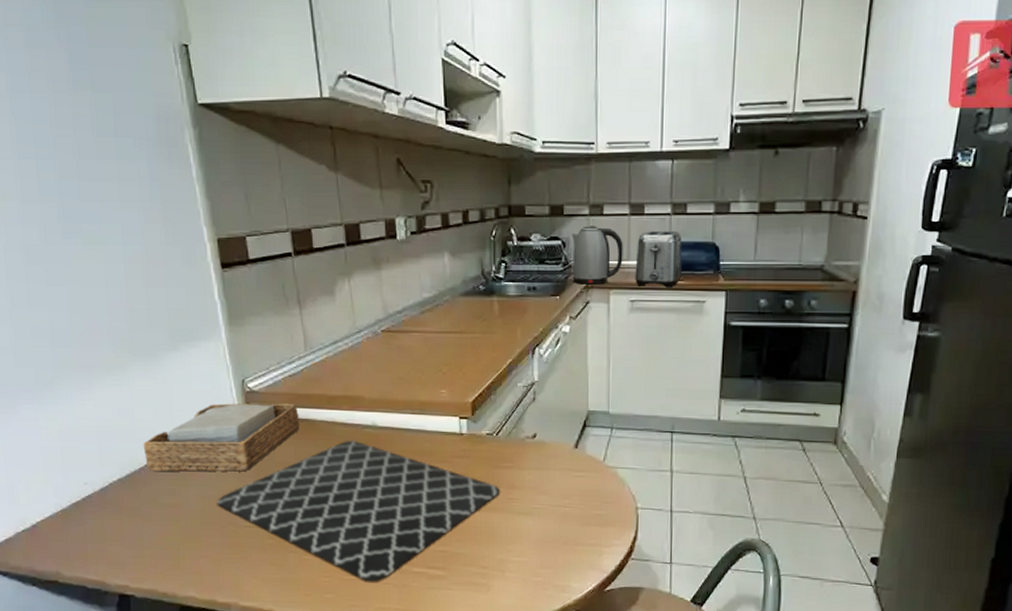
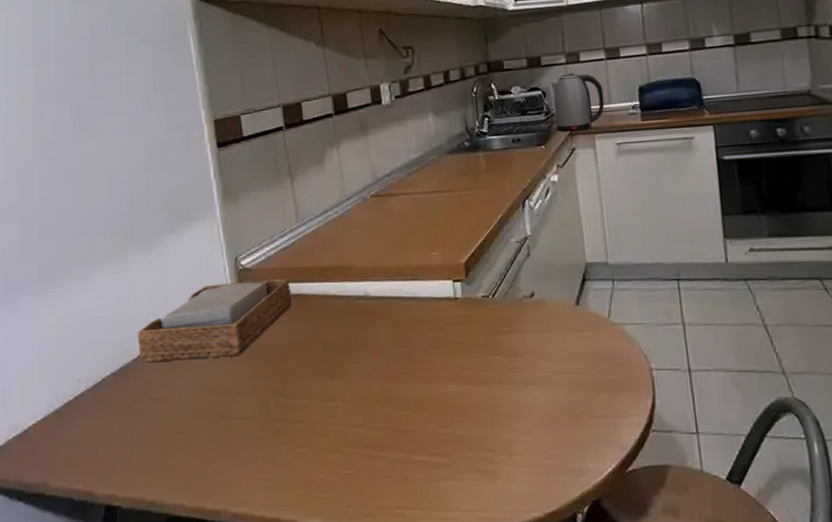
placemat: present [217,441,500,582] -> none [208,314,501,476]
toaster: present [635,230,683,288] -> none [616,70,667,129]

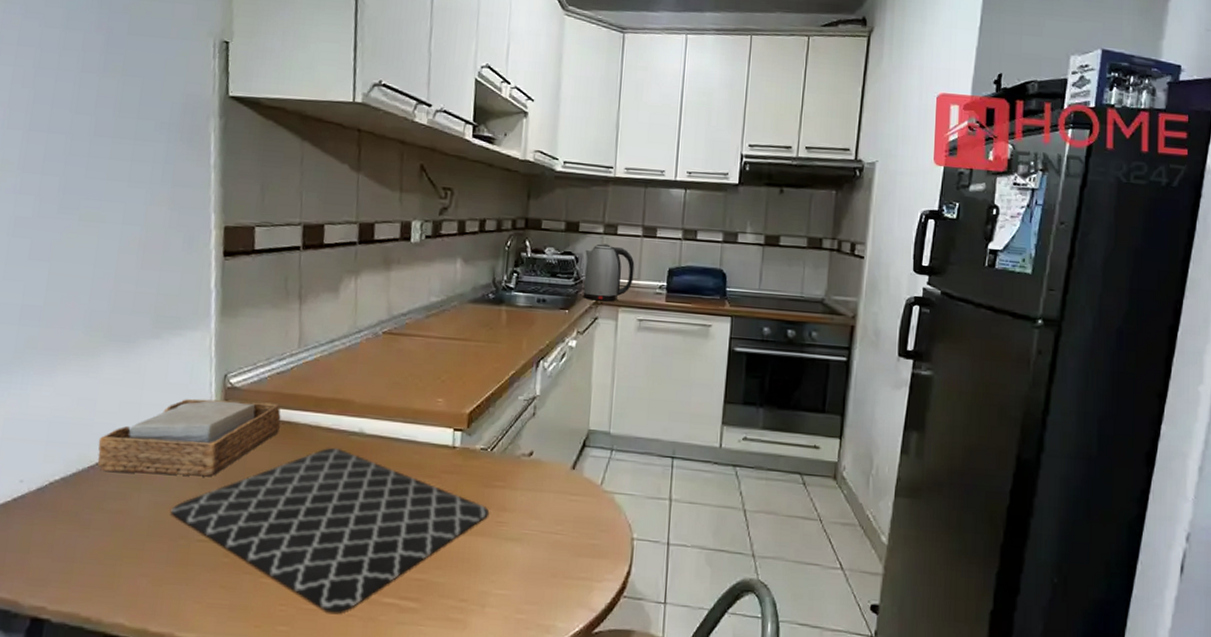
placemat: none [208,314,501,476] -> present [171,448,489,613]

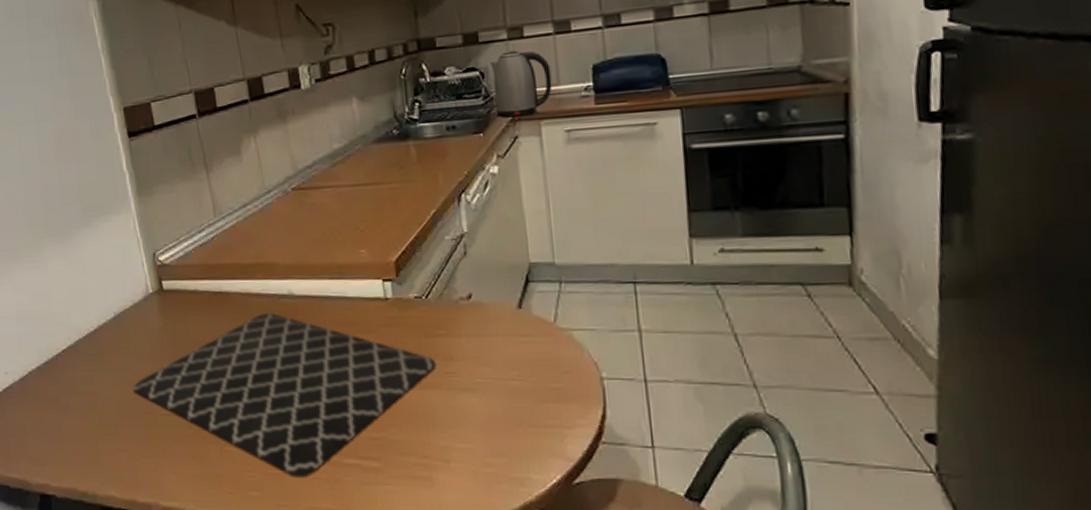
napkin holder: present [97,398,281,477] -> none [59,275,213,357]

